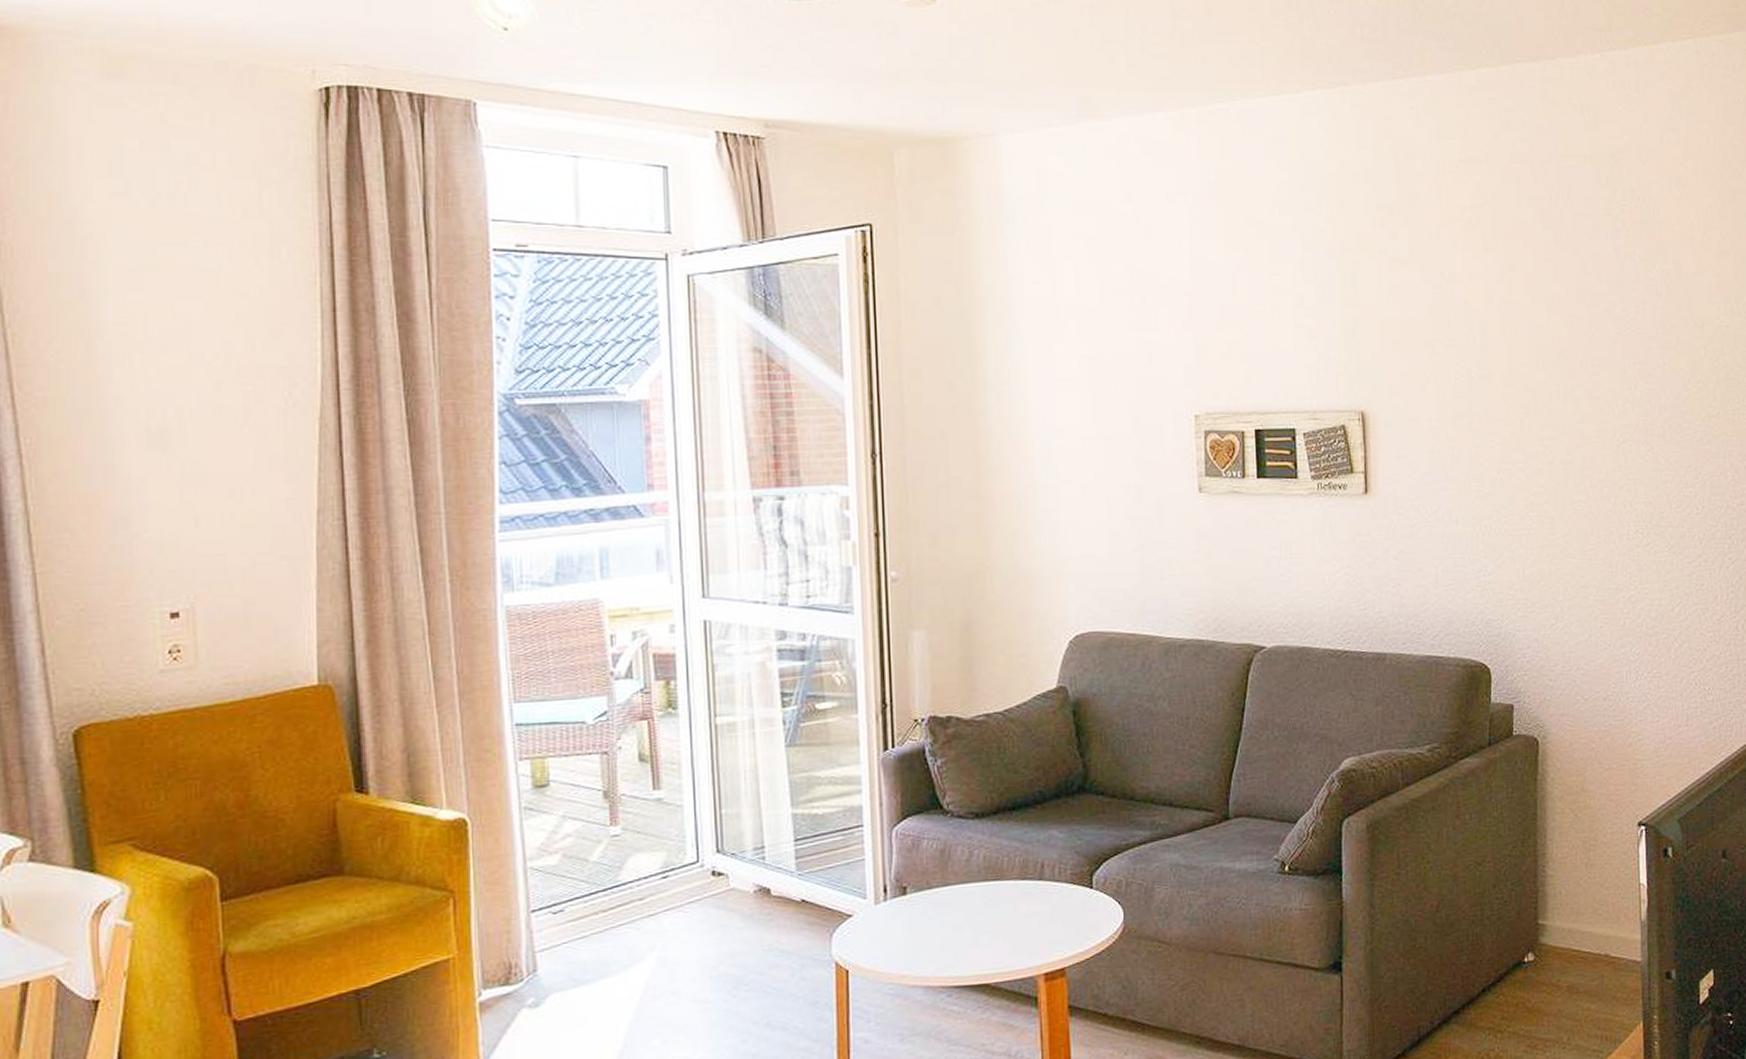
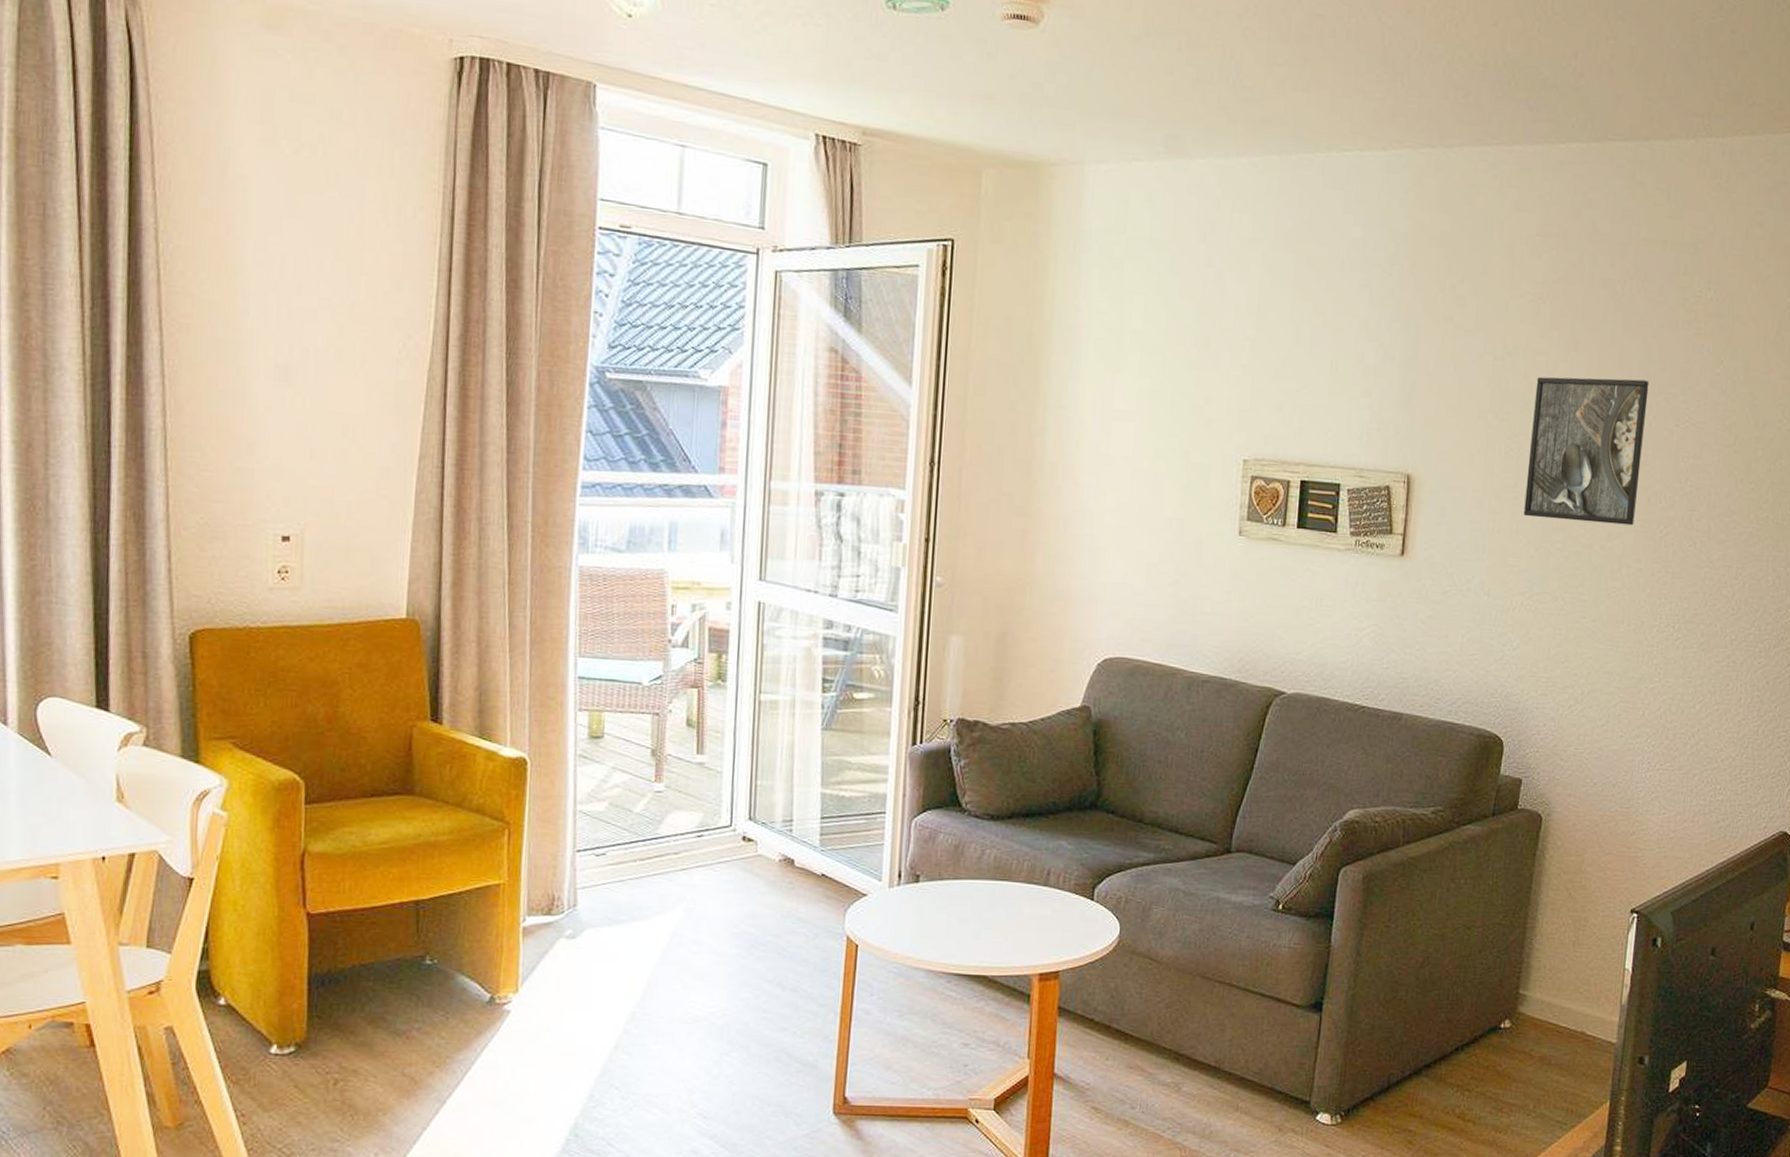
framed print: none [1477,293,1590,440] -> present [1523,376,1649,526]

